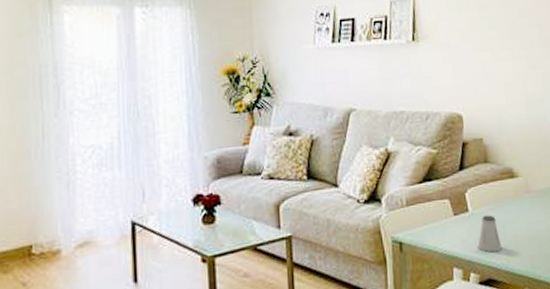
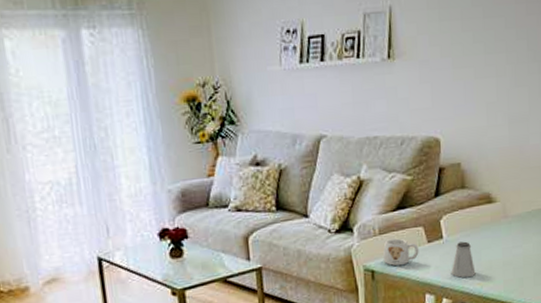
mug: none [410,210,446,239] -> present [383,238,419,266]

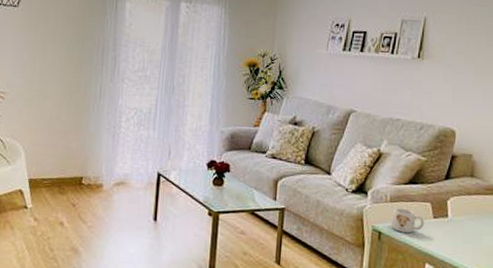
saltshaker: present [451,241,476,278] -> none [452,223,476,258]

